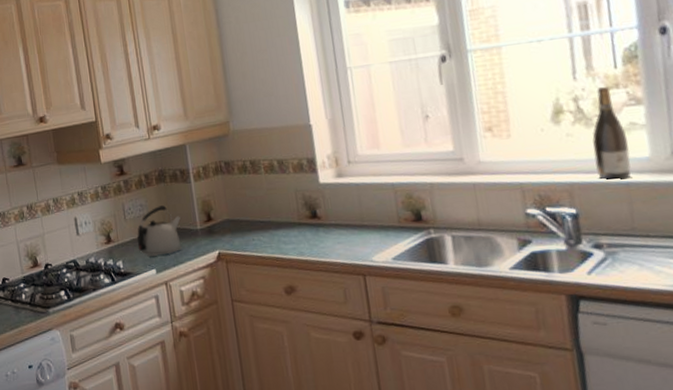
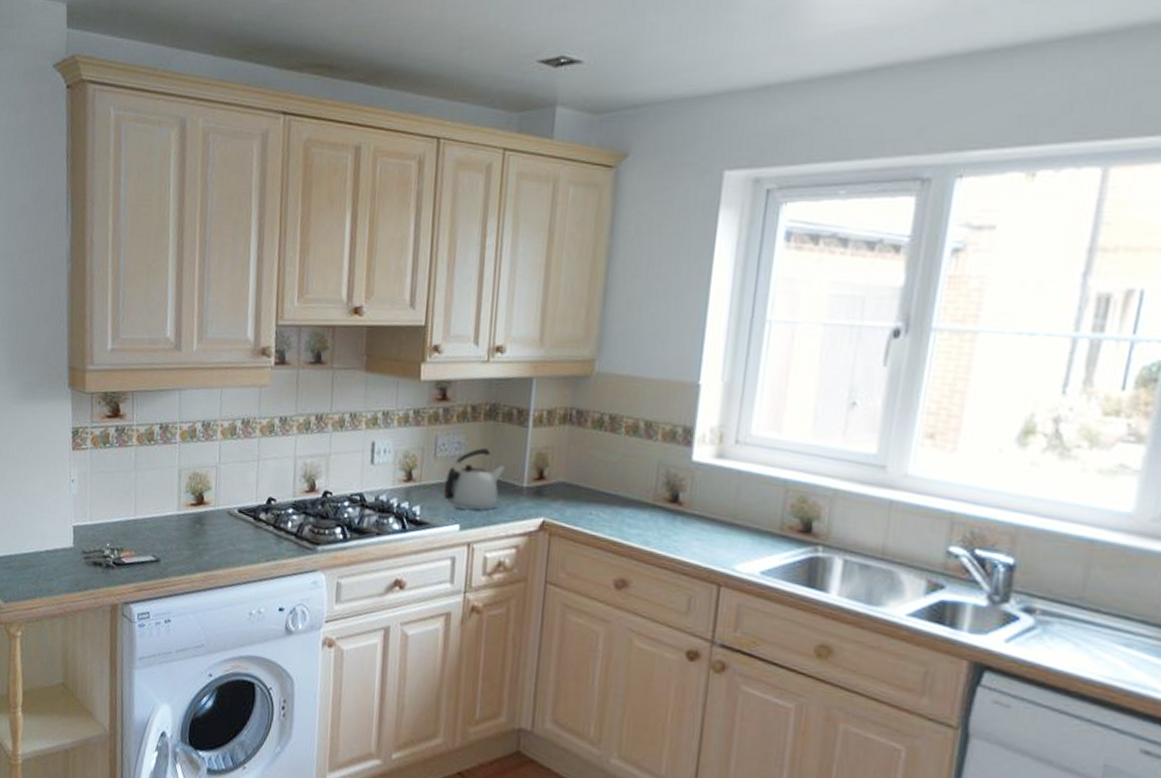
wine bottle: present [592,86,631,180] -> none [1054,410,1111,535]

